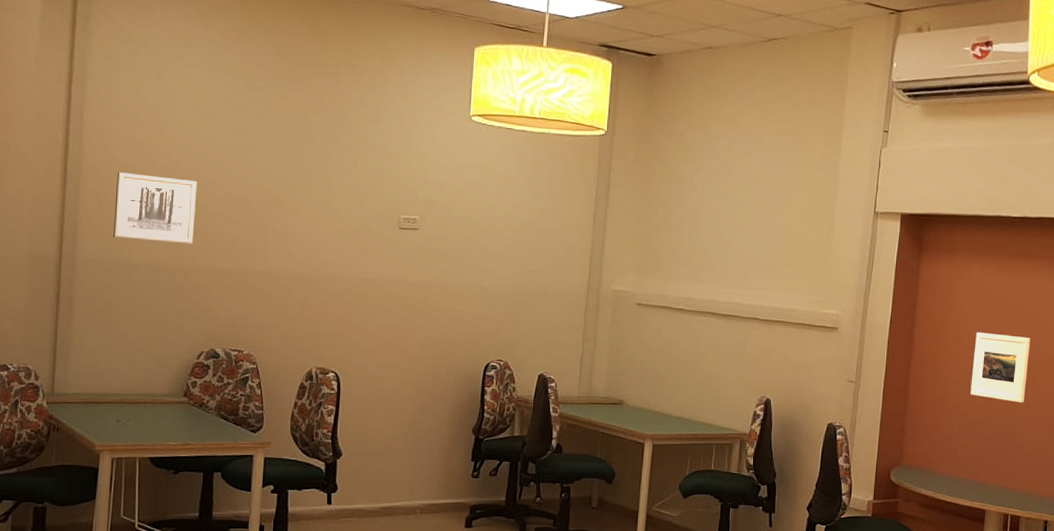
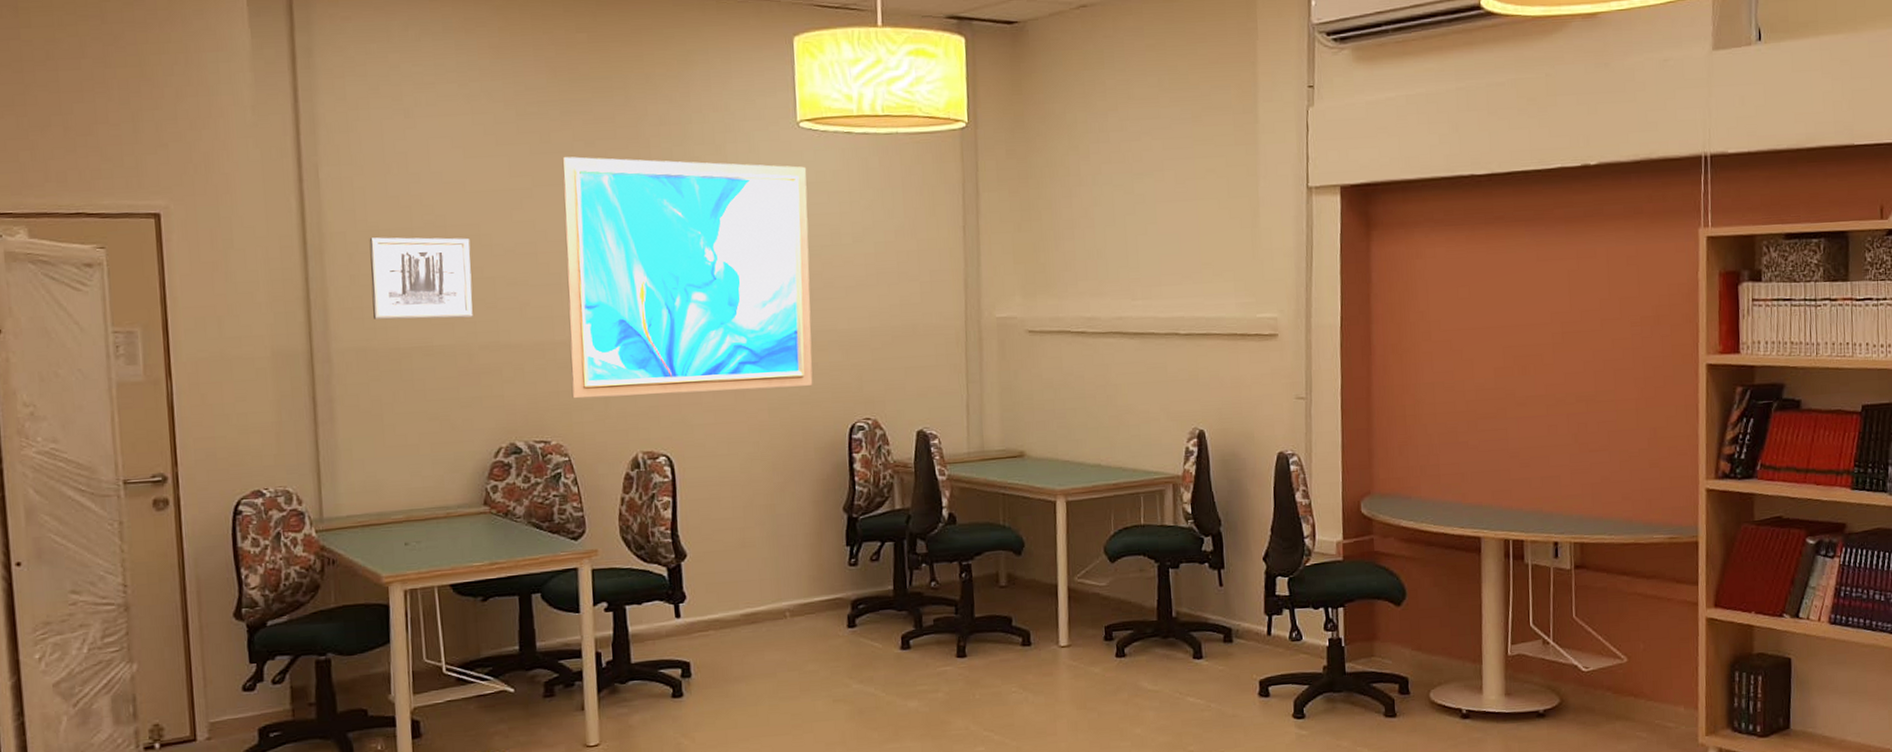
wall art: none [265,124,474,328] -> present [562,156,813,399]
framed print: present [970,332,1031,403] -> none [1447,320,1515,402]

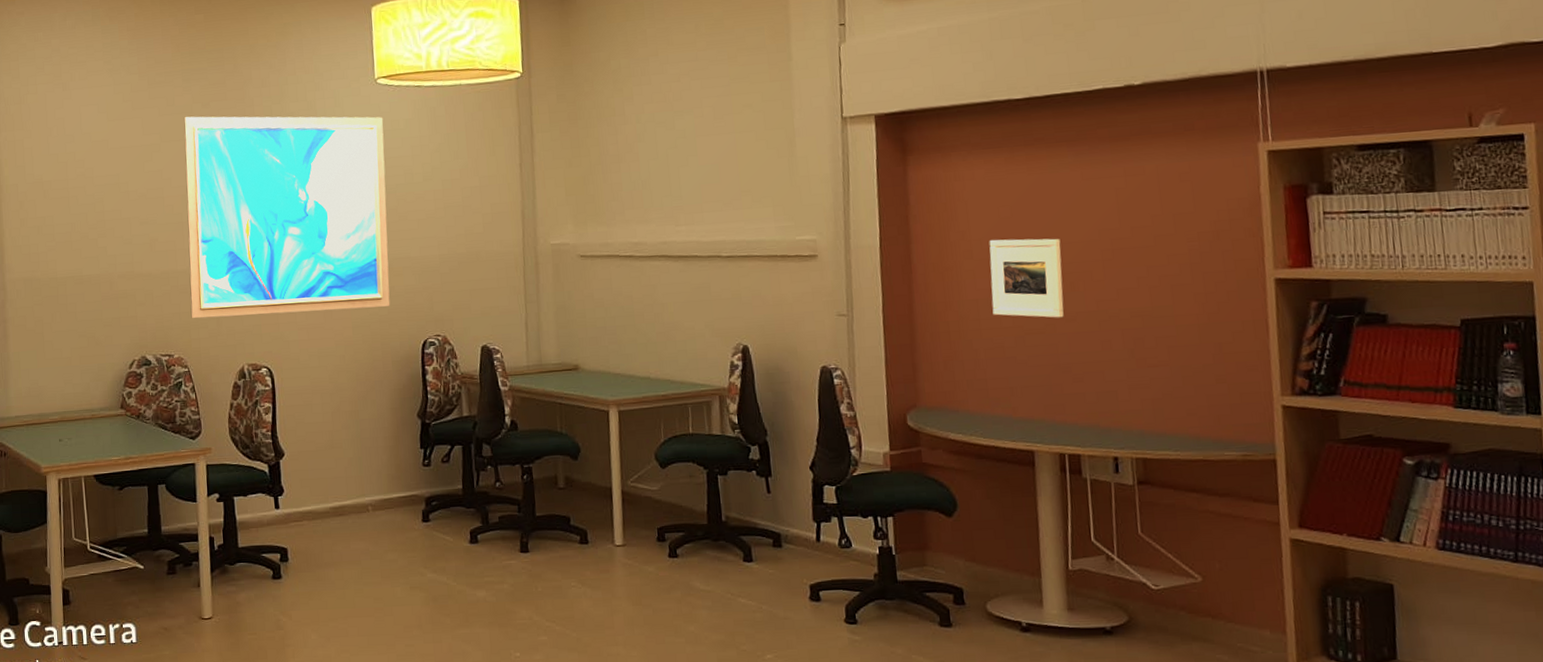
wall art: present [369,237,473,320] -> none [35,186,114,255]
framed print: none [1447,320,1515,402] -> present [989,238,1064,318]

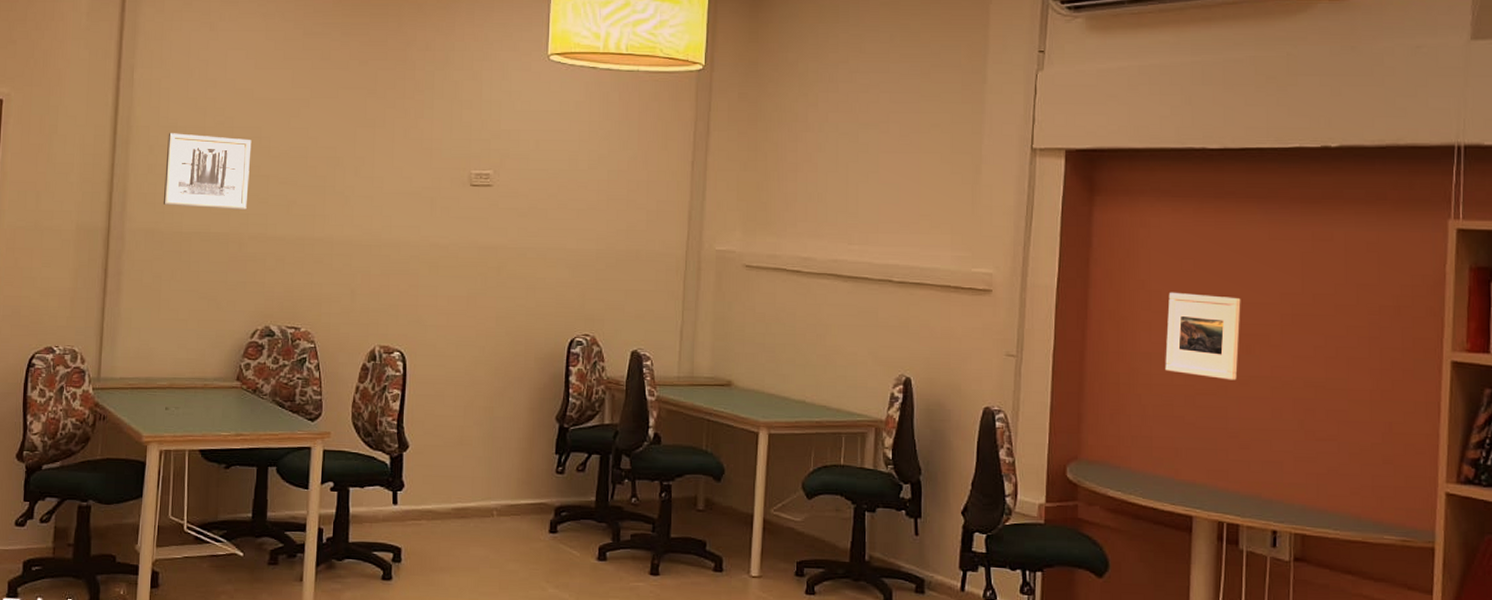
wall art: none [35,186,114,255] -> present [164,133,252,210]
wall art: present [184,116,390,319] -> none [323,73,553,299]

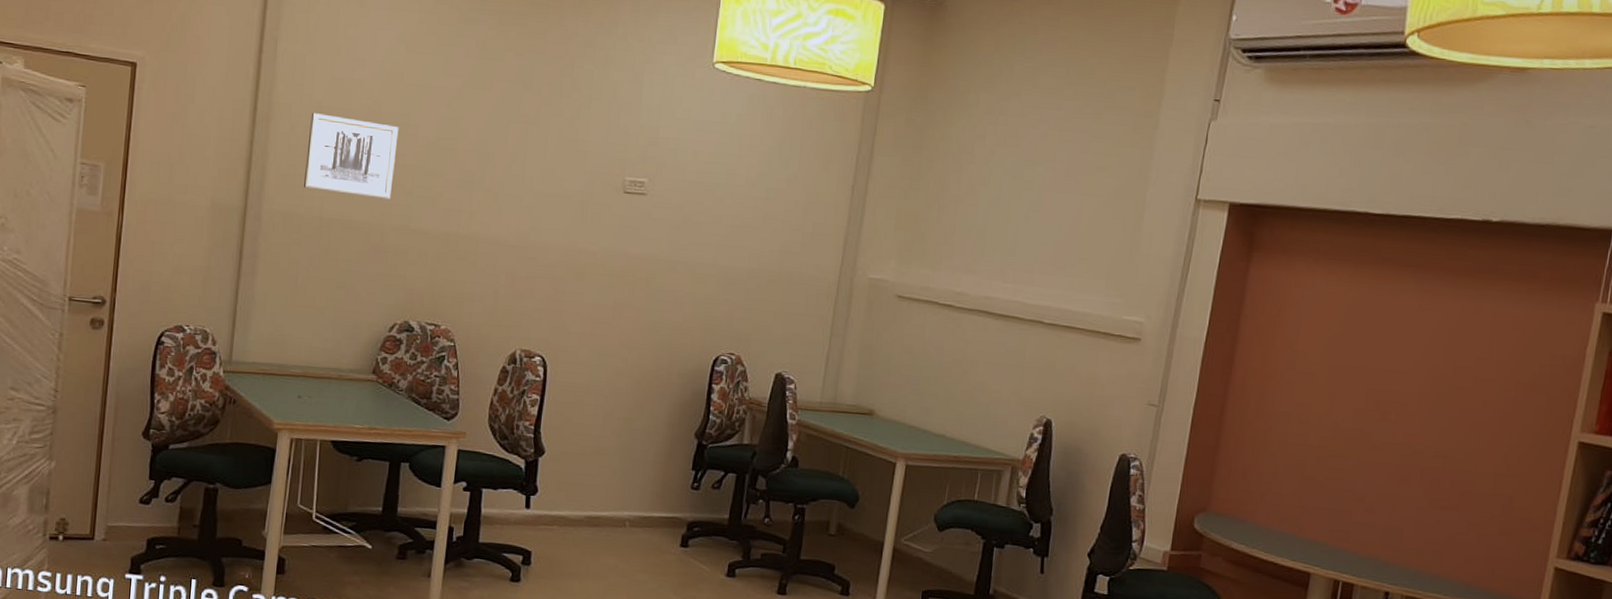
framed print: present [1165,292,1241,381] -> none [1302,354,1384,445]

